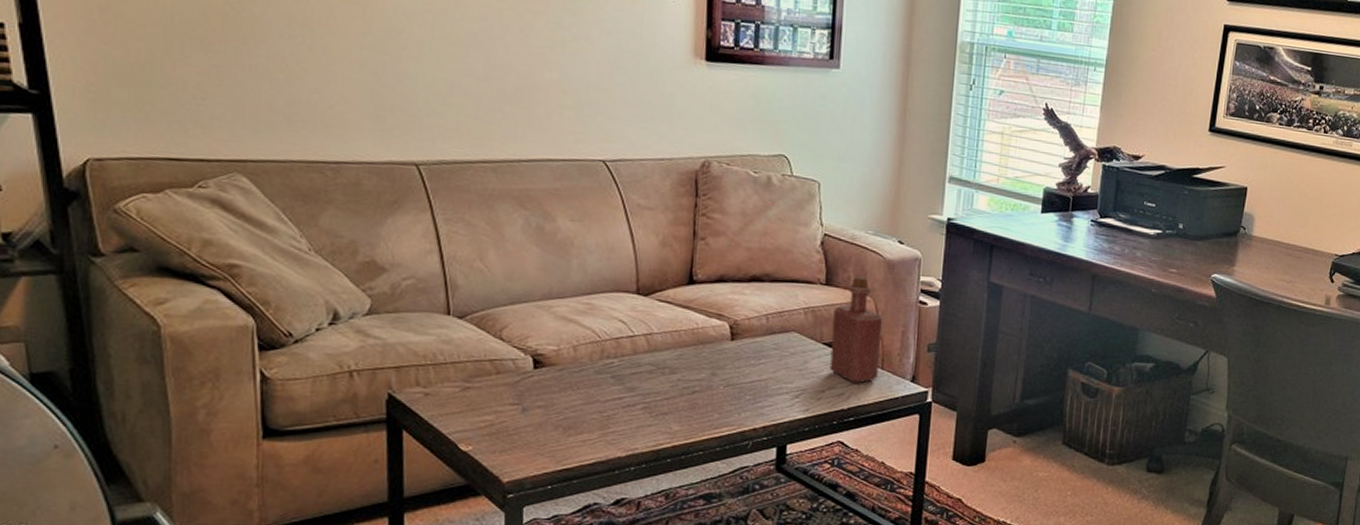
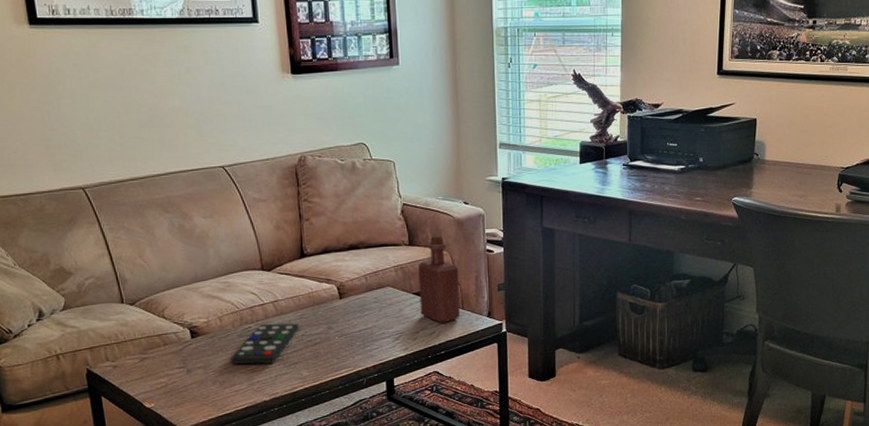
remote control: none [582,360,675,411] -> present [231,323,299,364]

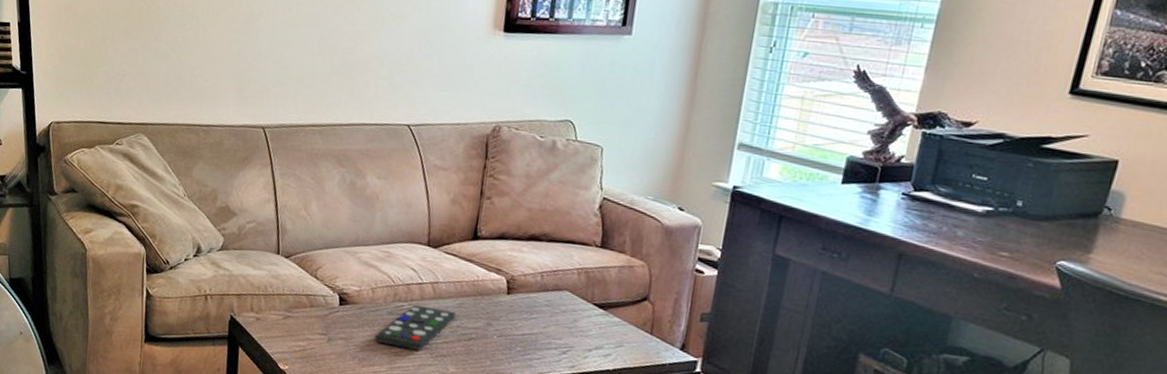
bottle: present [418,235,460,323] -> none [598,240,657,346]

